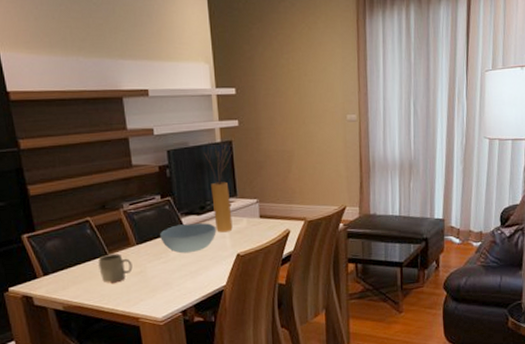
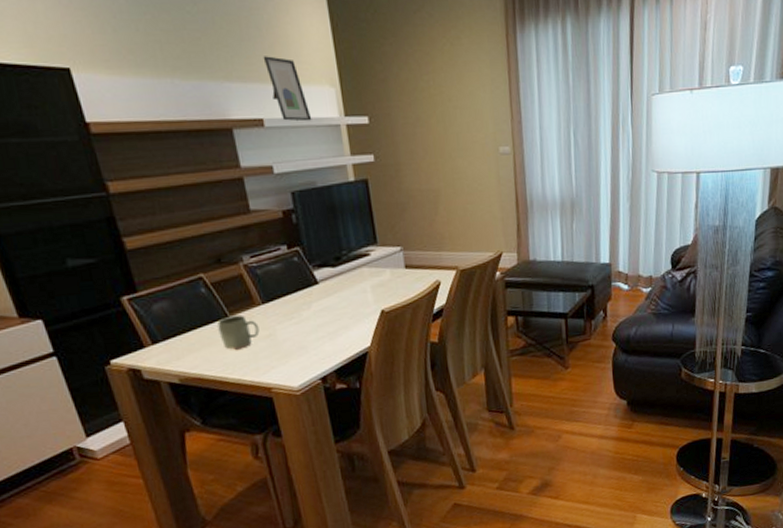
picture frame: none [151,38,188,92] -> present [263,56,312,122]
bowl: present [160,222,217,254] -> none [289,275,356,313]
vase: present [204,138,234,233] -> none [335,176,375,287]

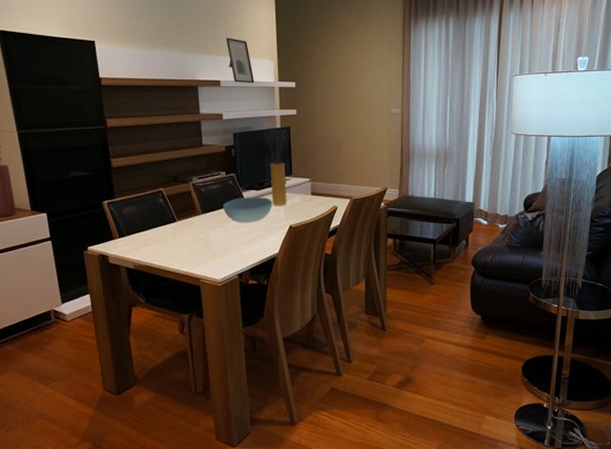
mug: present [217,315,260,350] -> none [168,221,197,247]
bowl: none [289,275,356,313] -> present [223,196,273,223]
vase: none [335,176,375,287] -> present [265,124,292,206]

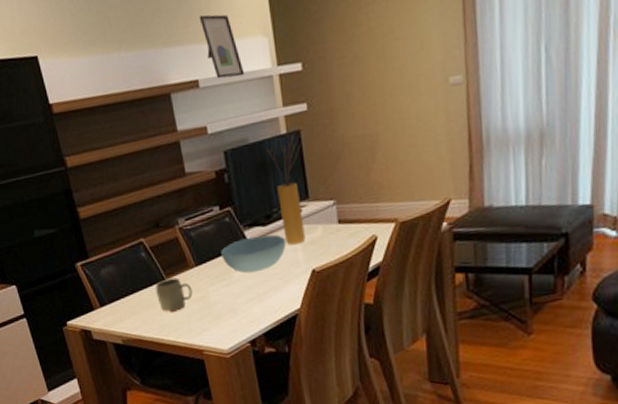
mug: none [168,221,197,247] -> present [155,277,193,313]

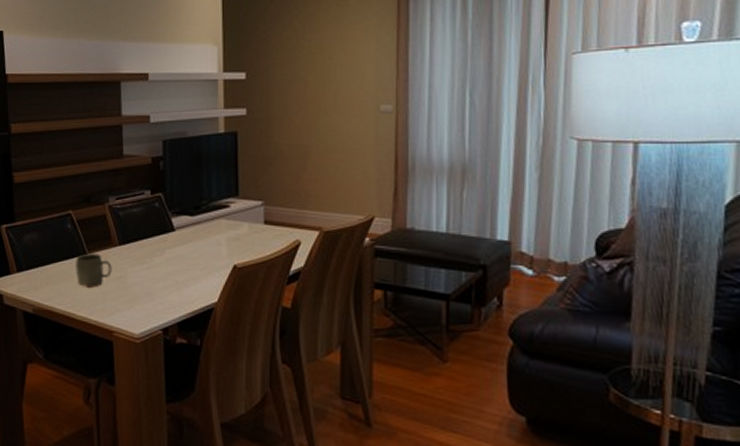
picture frame: present [199,14,245,79] -> none [157,19,192,76]
bowl: present [221,234,286,274] -> none [146,224,211,260]
vase: present [267,128,306,246] -> none [204,128,240,238]

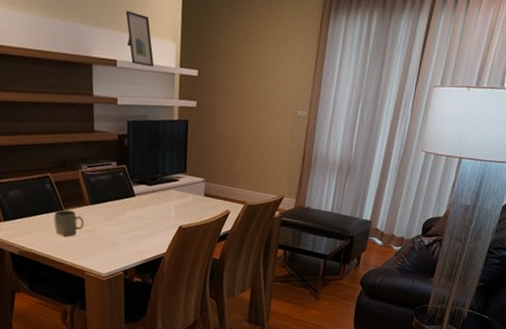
picture frame: none [157,19,192,76] -> present [125,10,154,67]

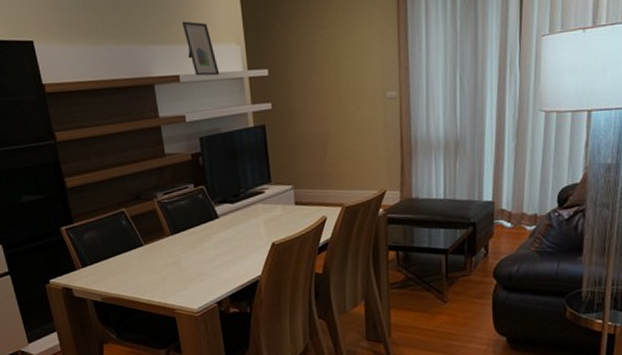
mug: present [54,209,84,237] -> none [134,244,168,275]

